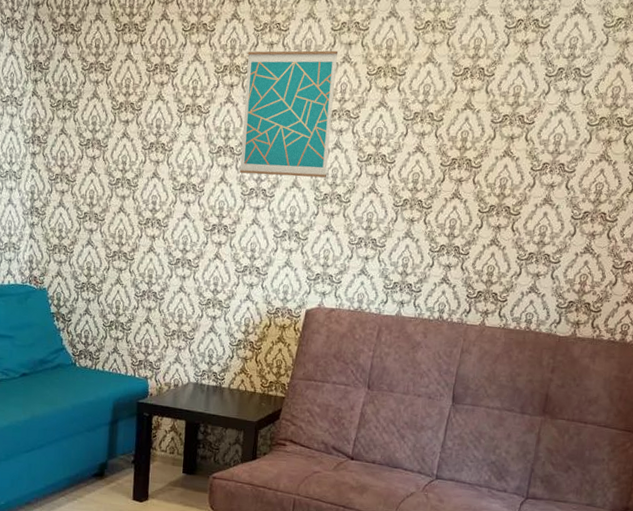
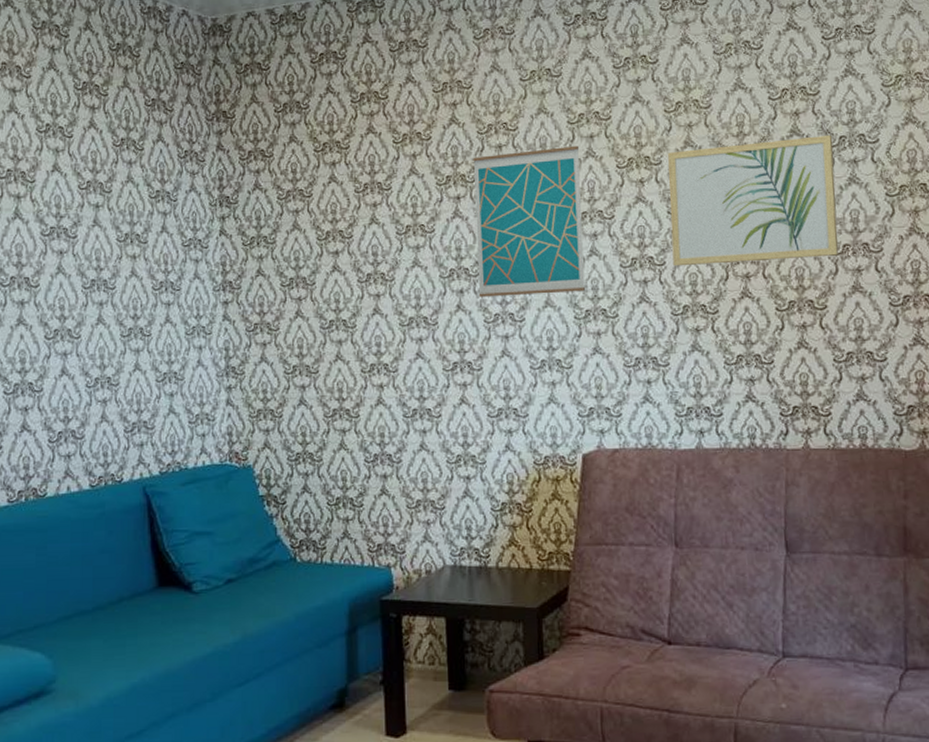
wall art: none [401,65,553,172] -> present [668,135,839,267]

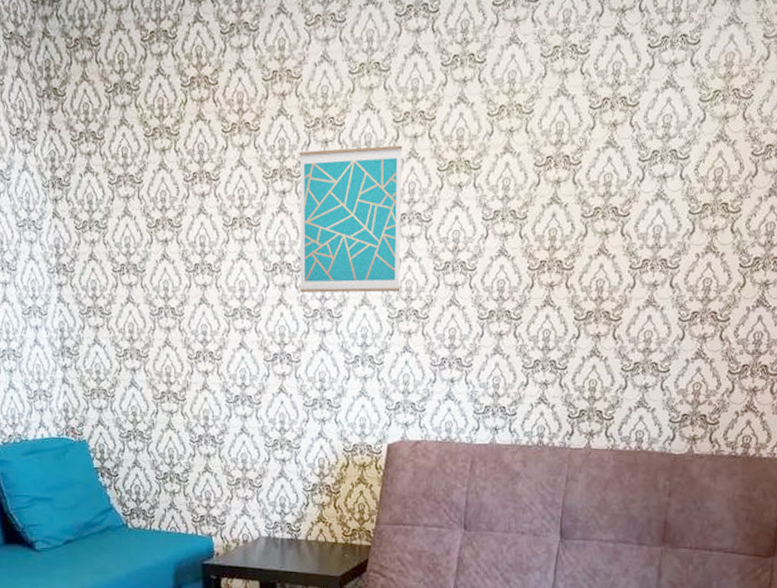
wall art: present [668,135,839,267] -> none [483,148,646,273]

